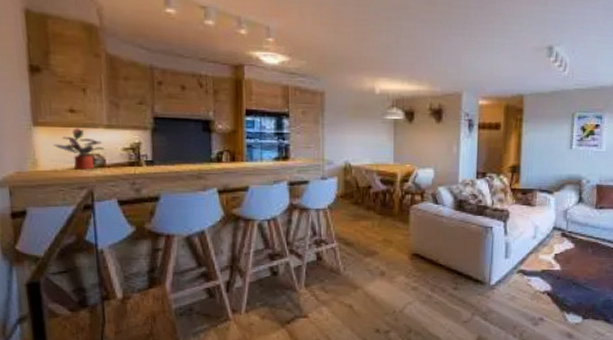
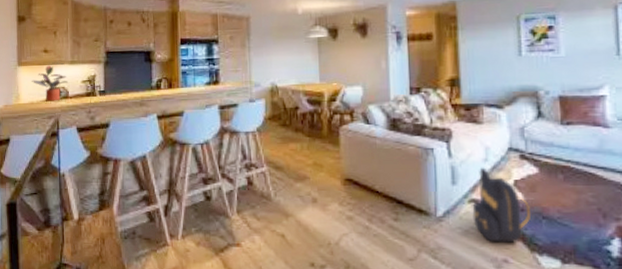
backpack: none [519,243,564,305] -> present [472,167,530,243]

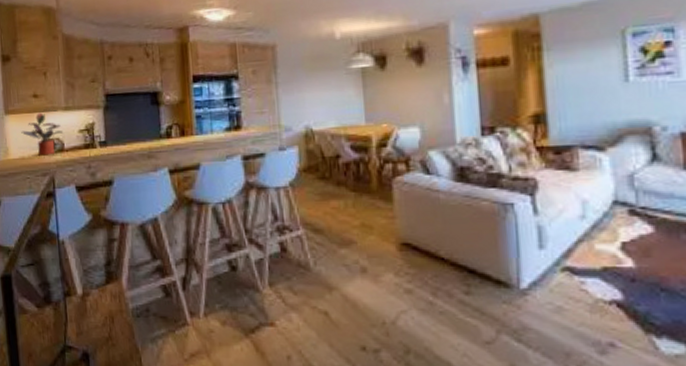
backpack: present [472,167,530,243] -> none [566,226,644,322]

